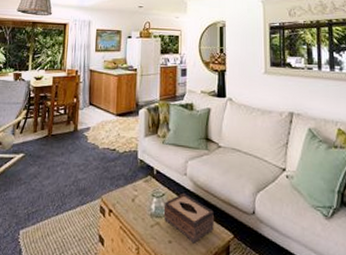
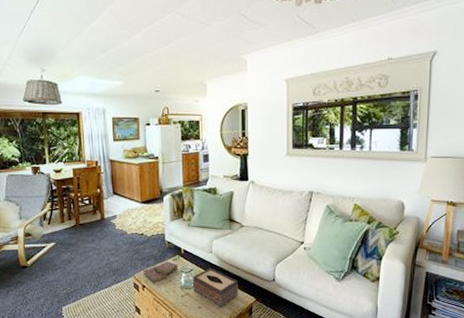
book: none [111,182,150,208] -> present [142,261,179,283]

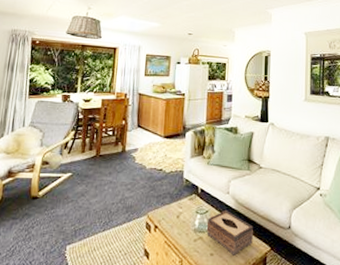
book: present [142,261,179,283] -> none [156,200,194,224]

